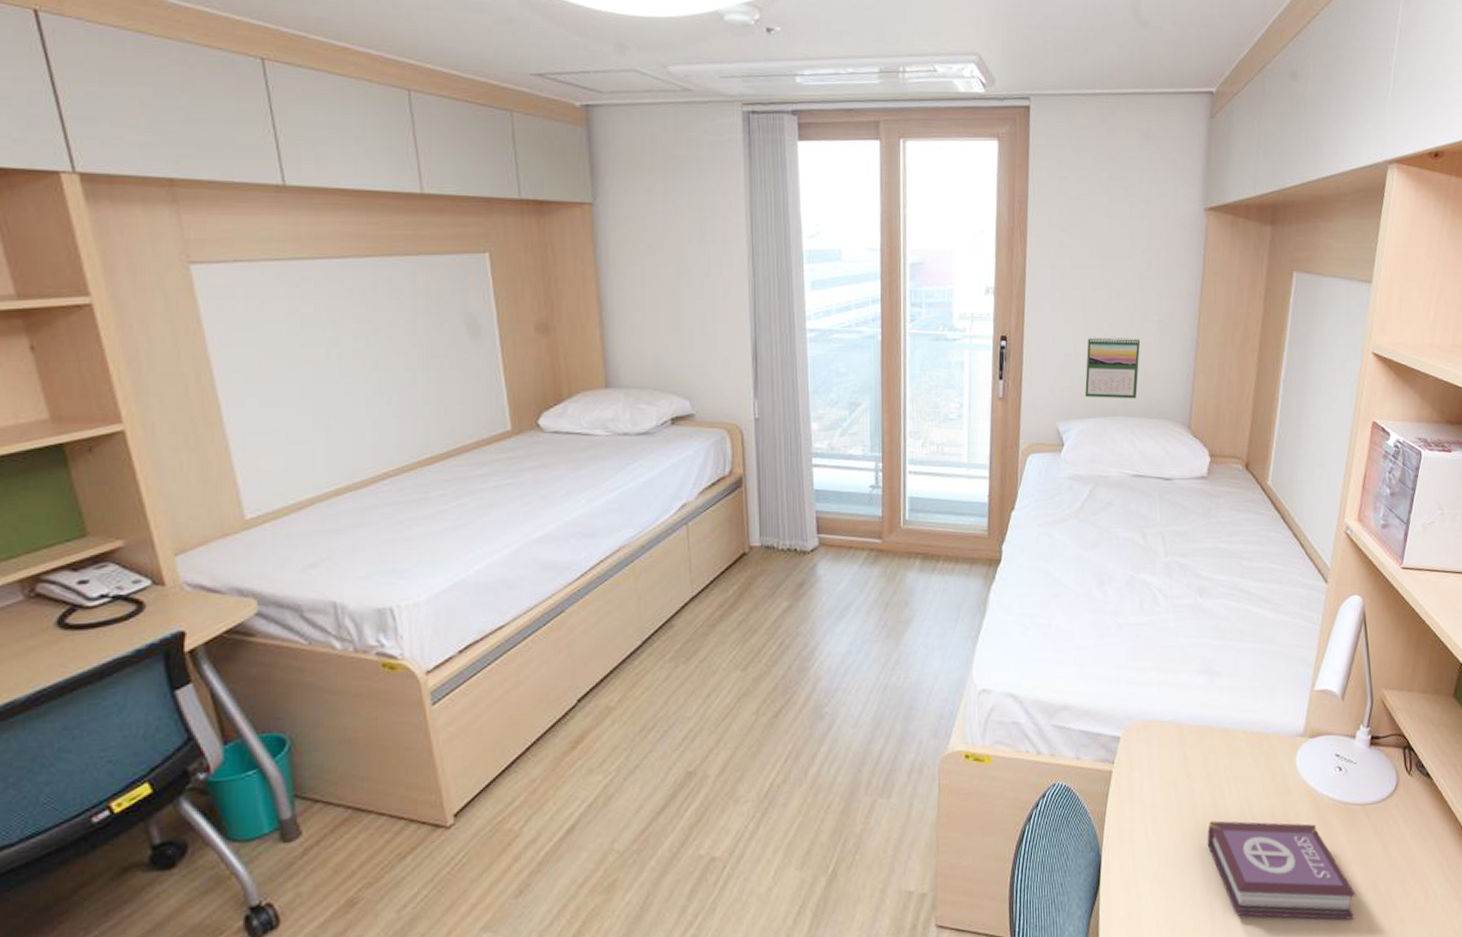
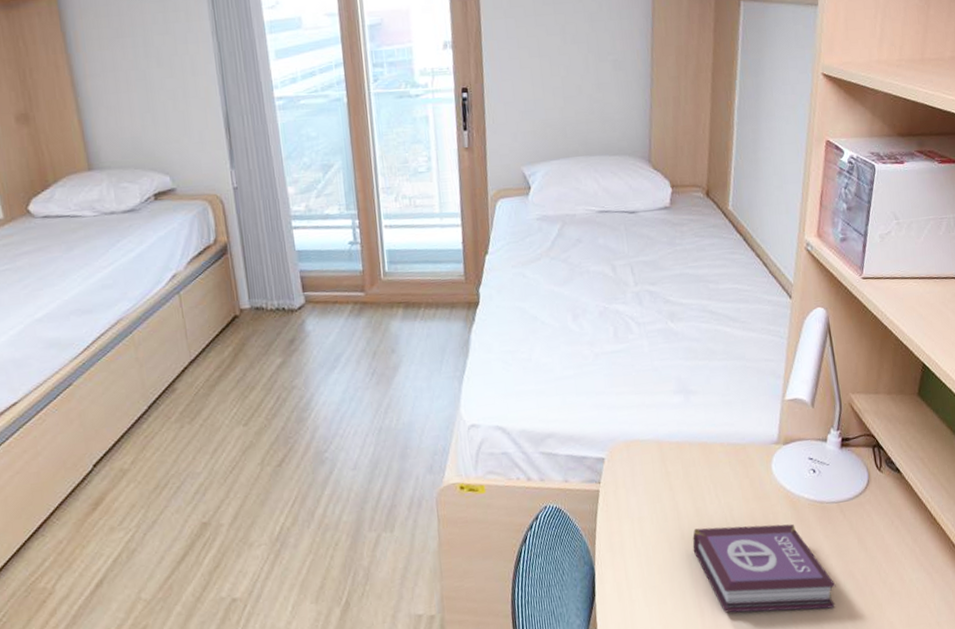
calendar: present [1085,336,1140,399] -> none [545,78,598,140]

